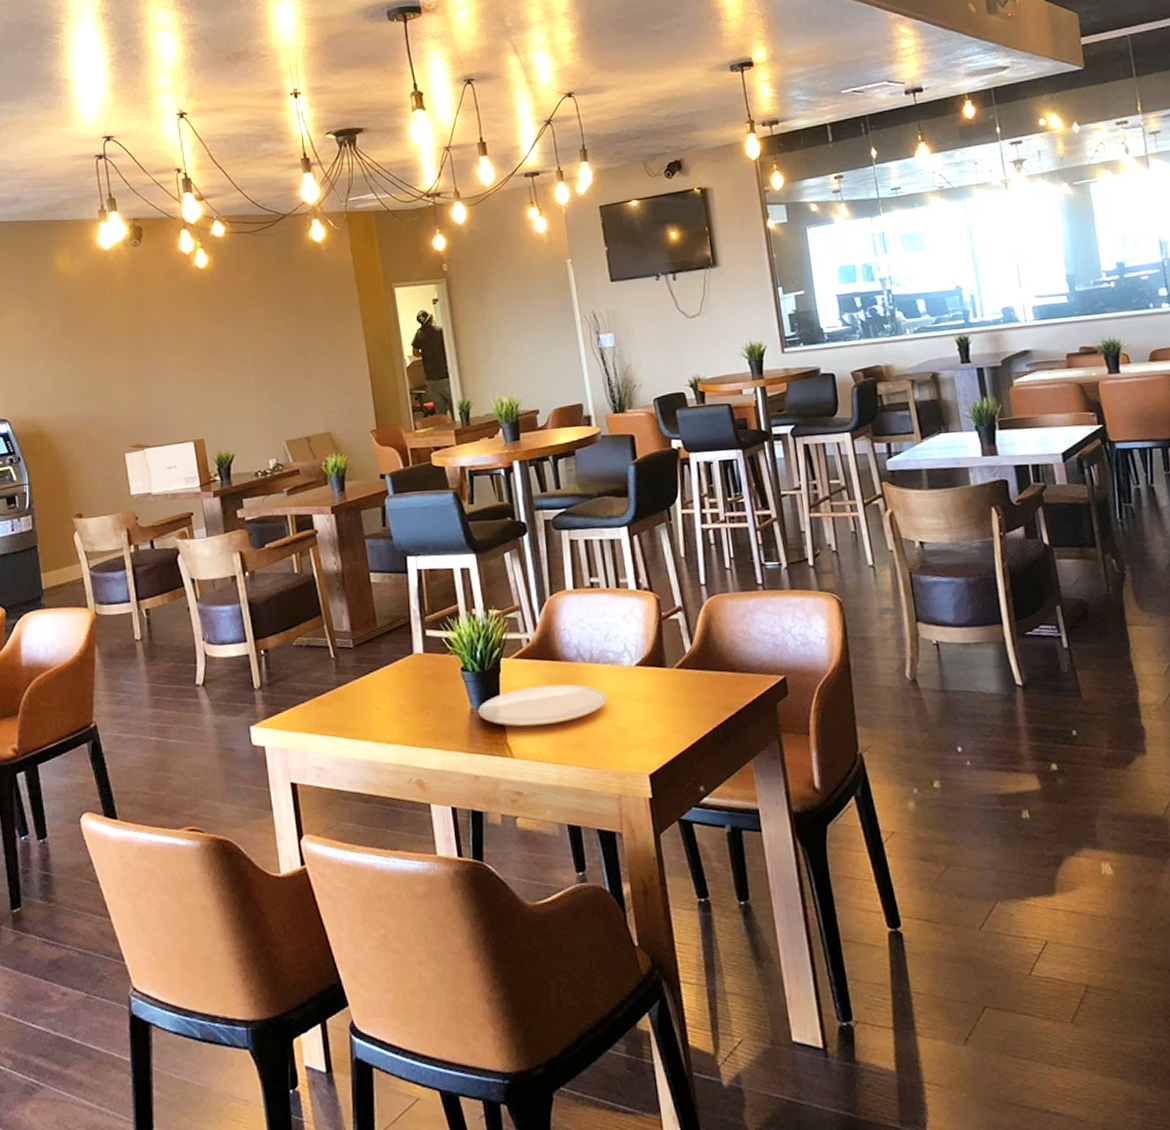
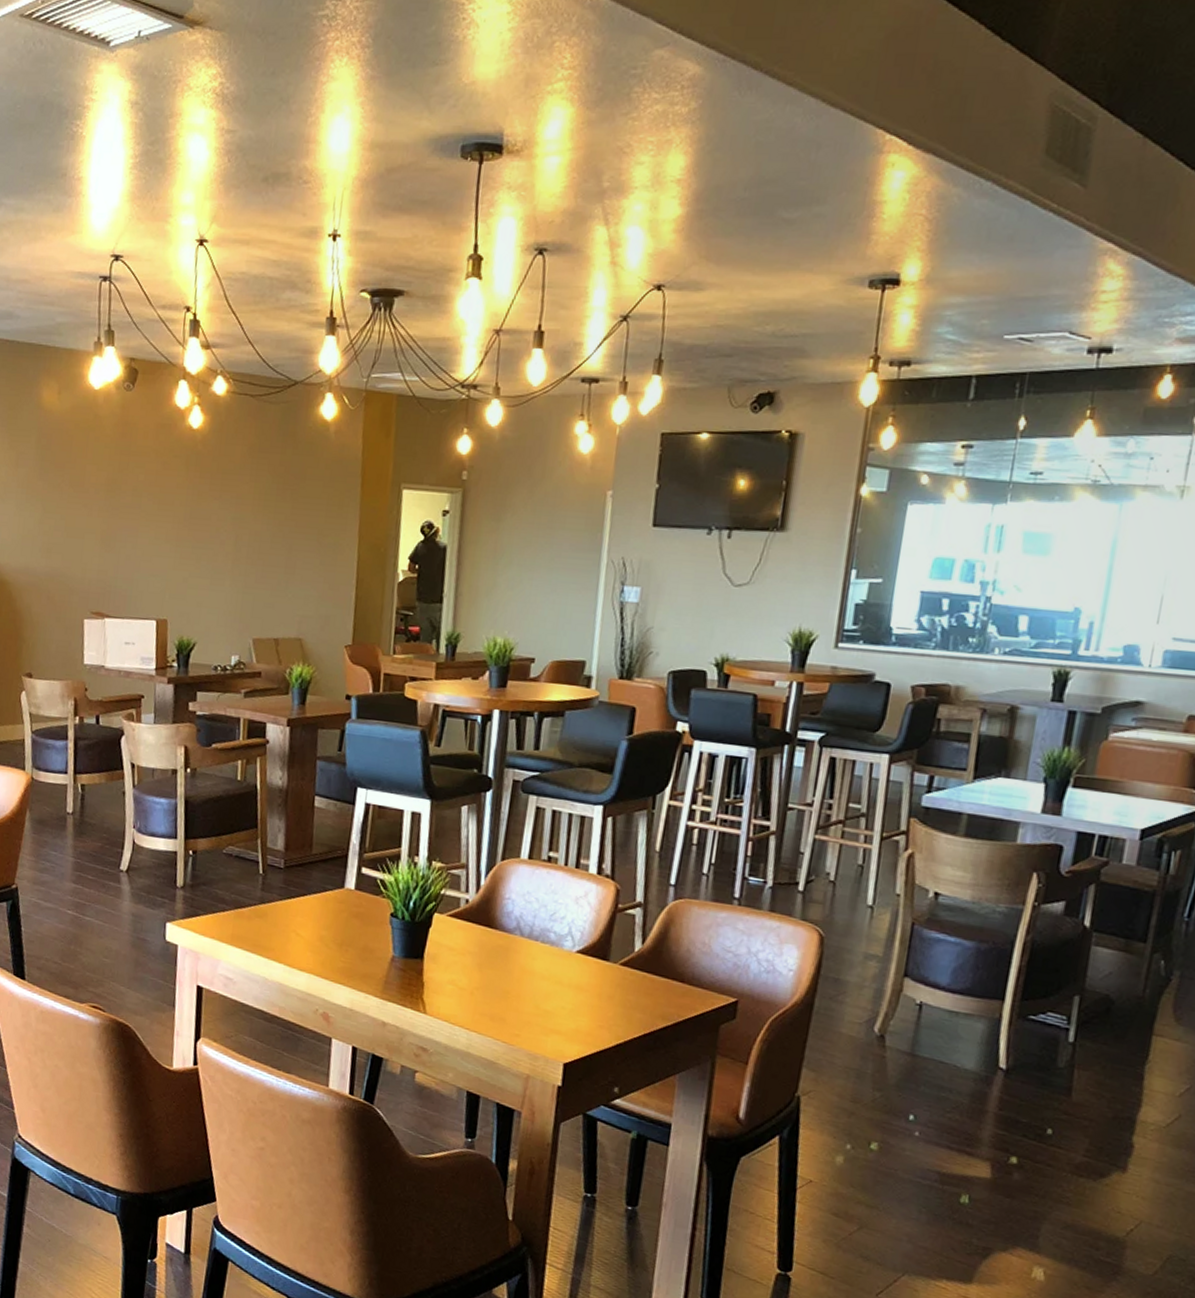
plate: present [478,684,607,727] -> none [399,947,537,992]

